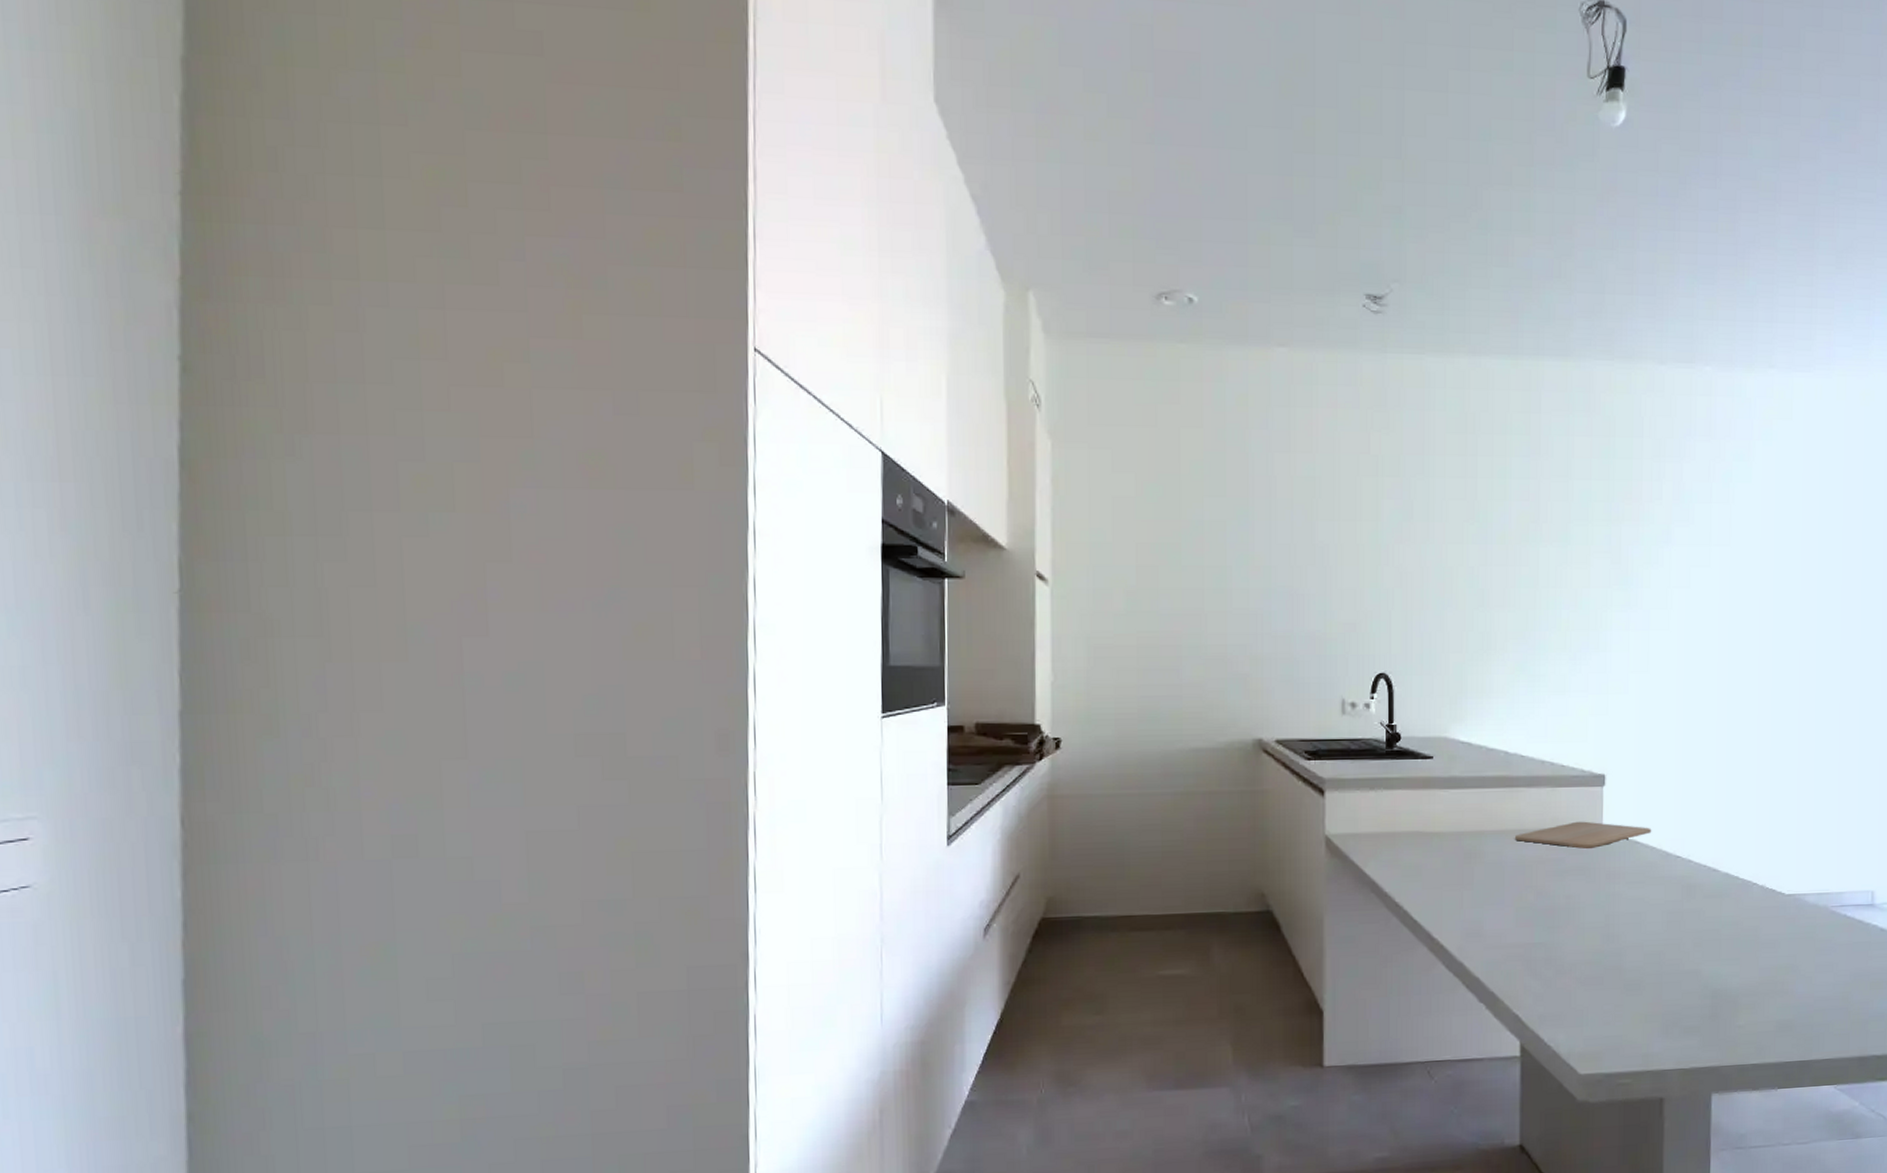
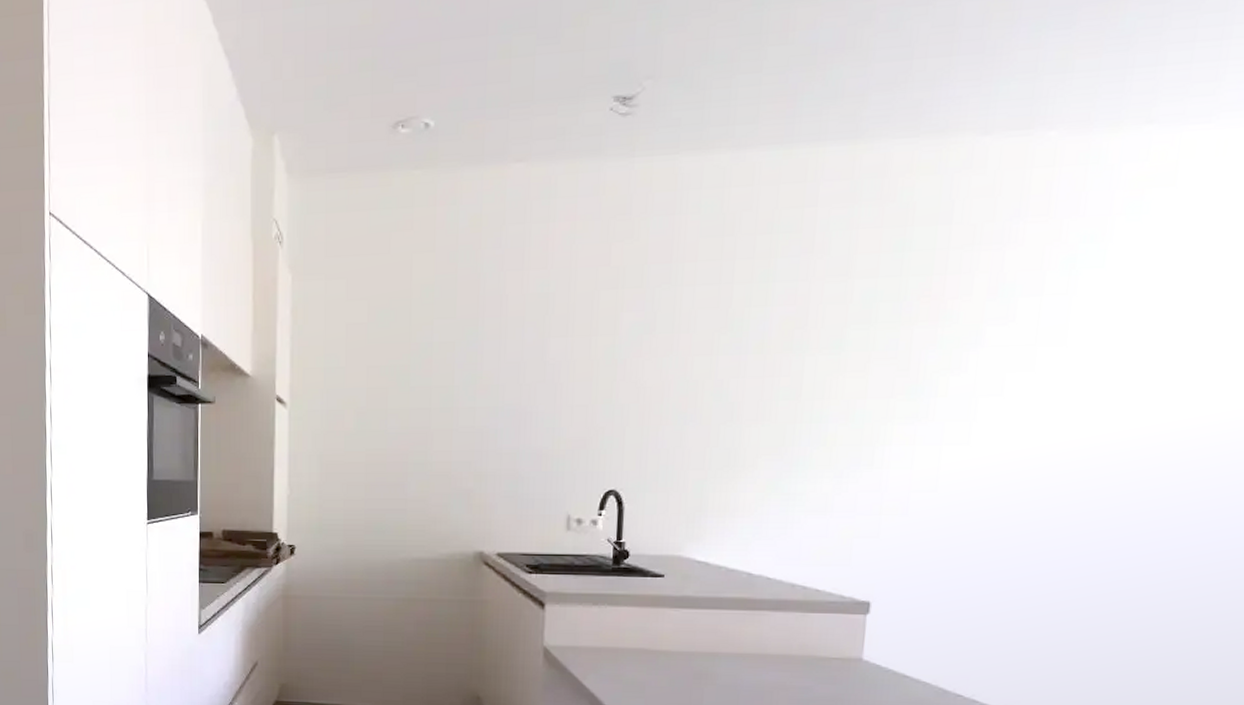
chopping board: present [1514,821,1652,849] -> none [753,649,927,679]

